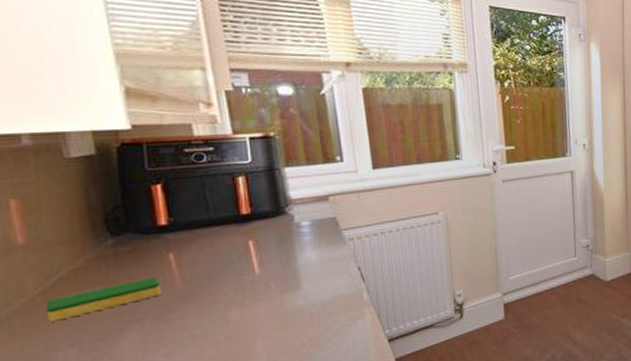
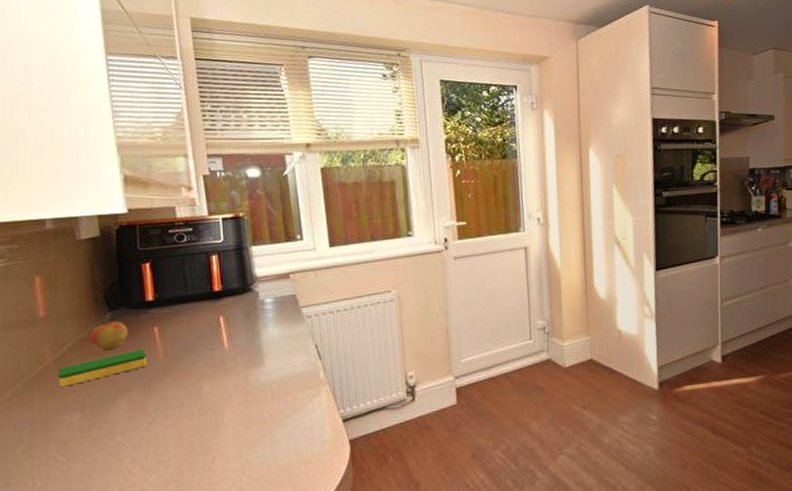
apple: none [87,243,137,279] -> present [90,317,128,350]

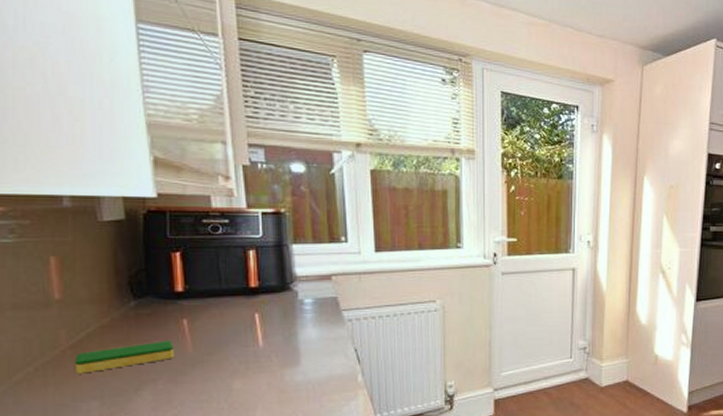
apple: present [90,317,128,350] -> none [112,305,154,338]

